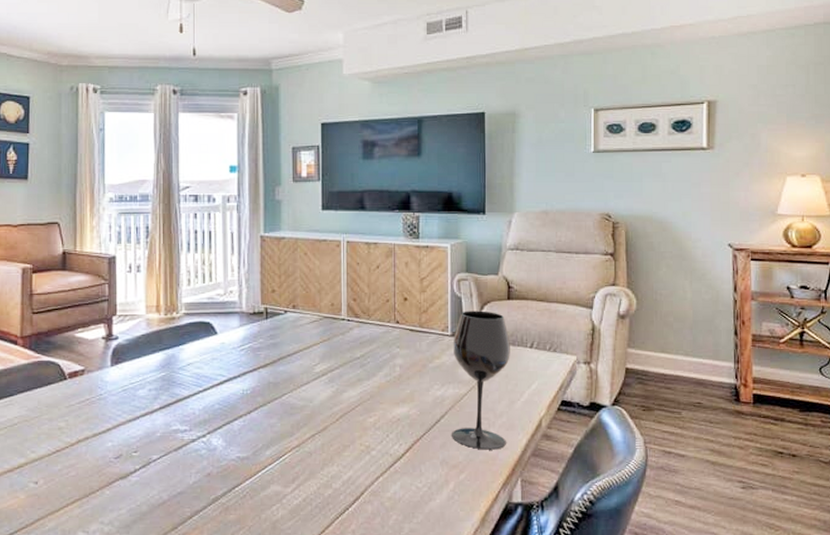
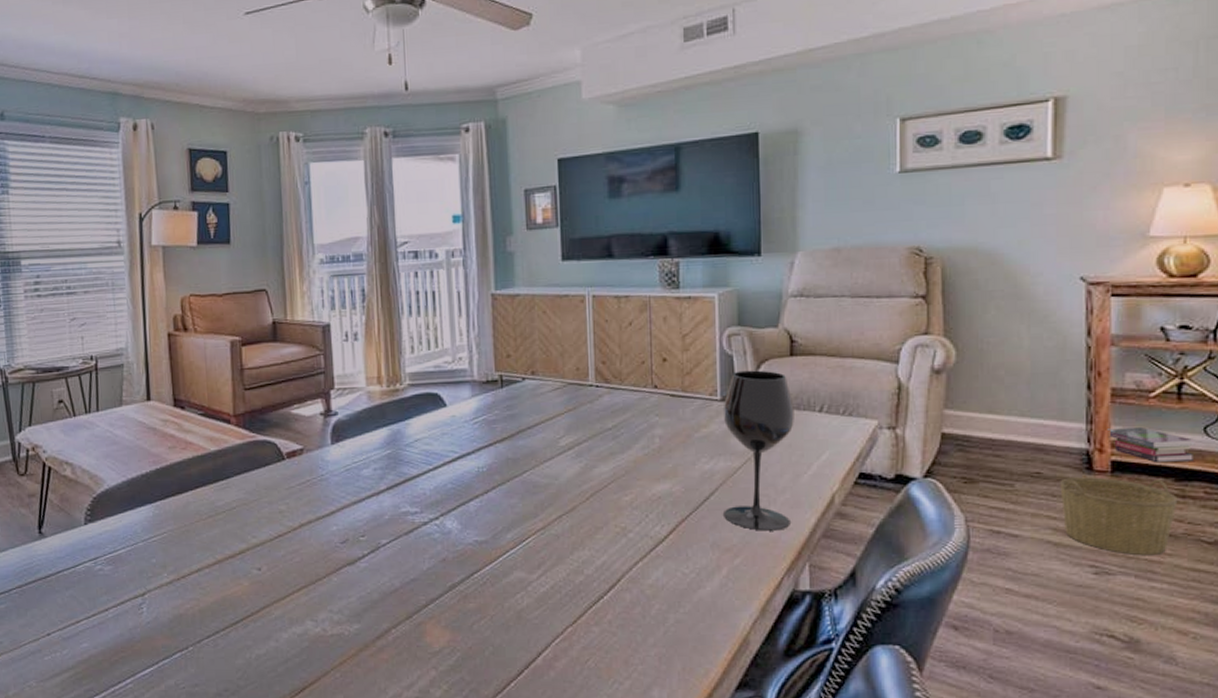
basket: none [715,407,802,473] -> present [1060,477,1178,556]
books: none [750,366,814,397] -> present [1107,426,1195,463]

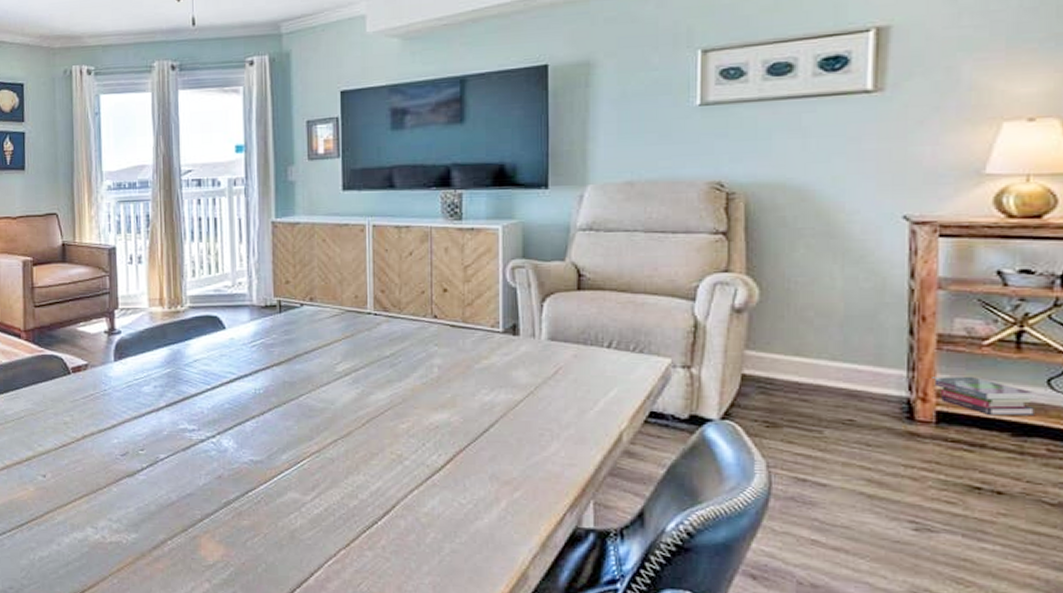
wineglass: present [723,370,794,531] -> none [504,303,580,466]
basket: present [1060,477,1178,556] -> none [875,427,1015,515]

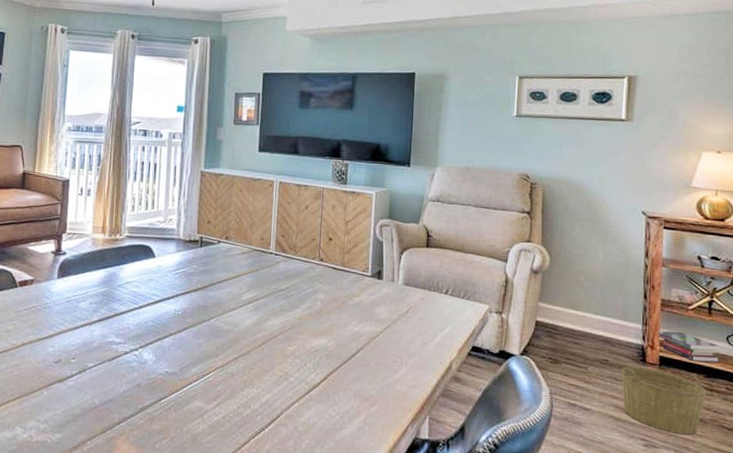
basket: none [875,427,1015,515] -> present [621,366,707,436]

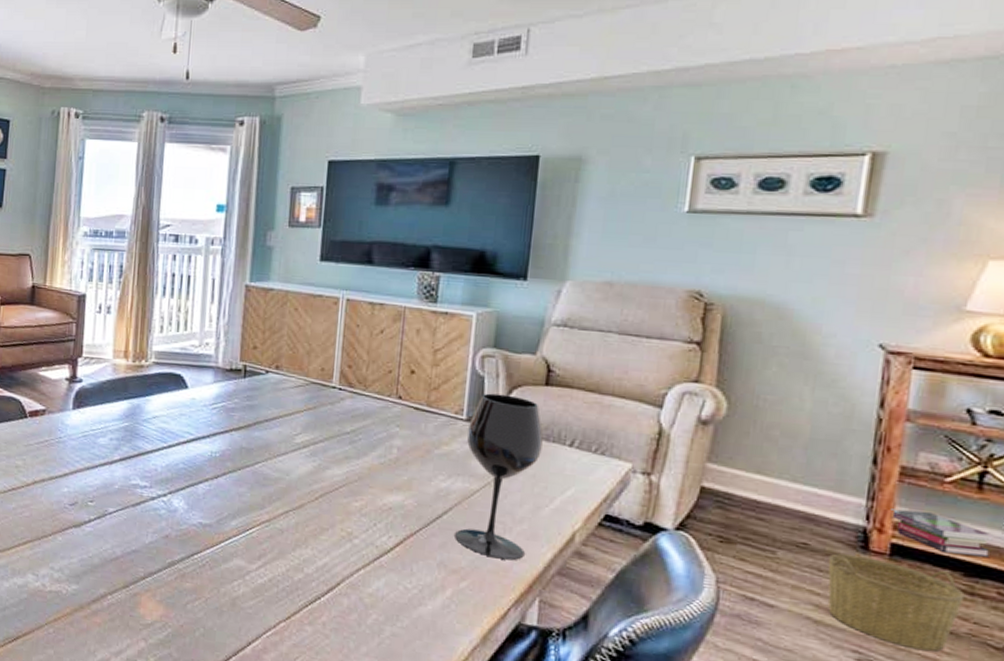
wineglass: none [366,254,426,387] -> present [455,393,543,561]

